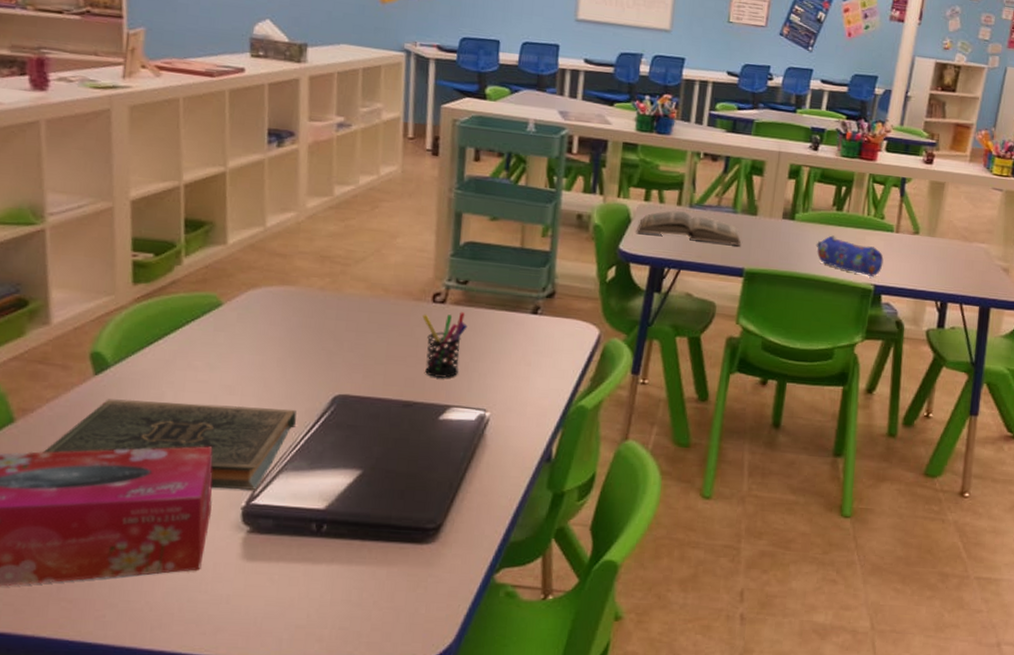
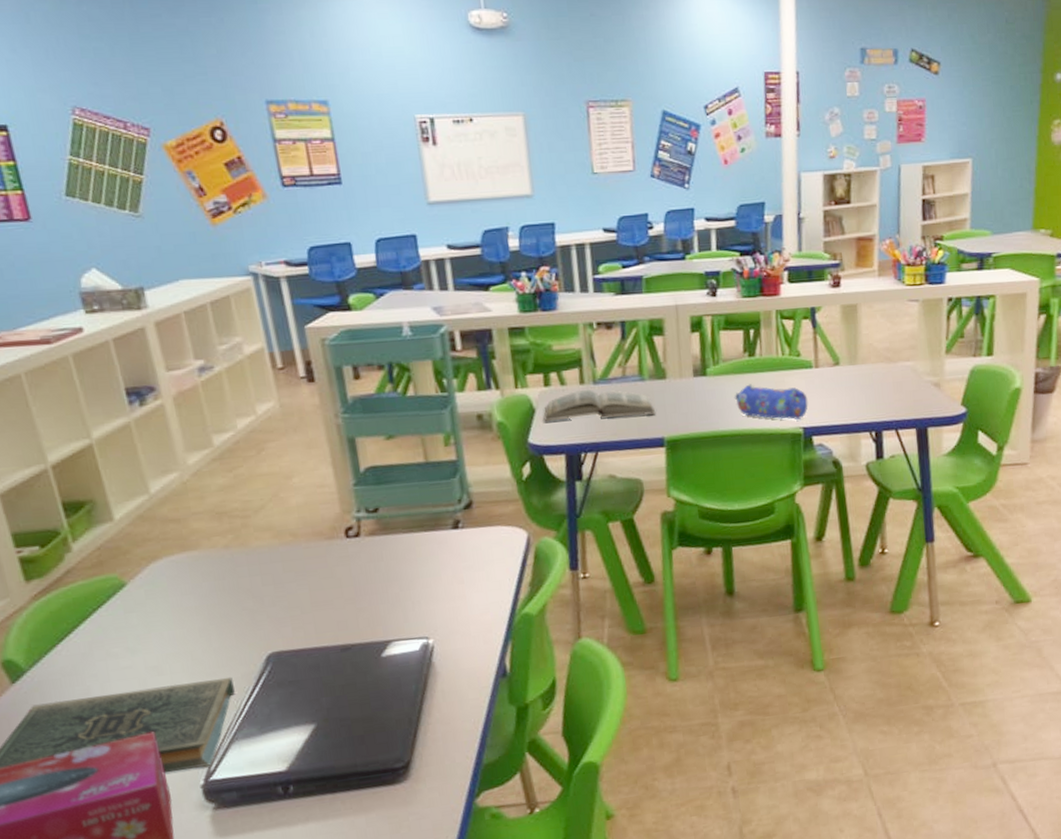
pen holder: present [422,312,468,379] -> none [339,541,390,615]

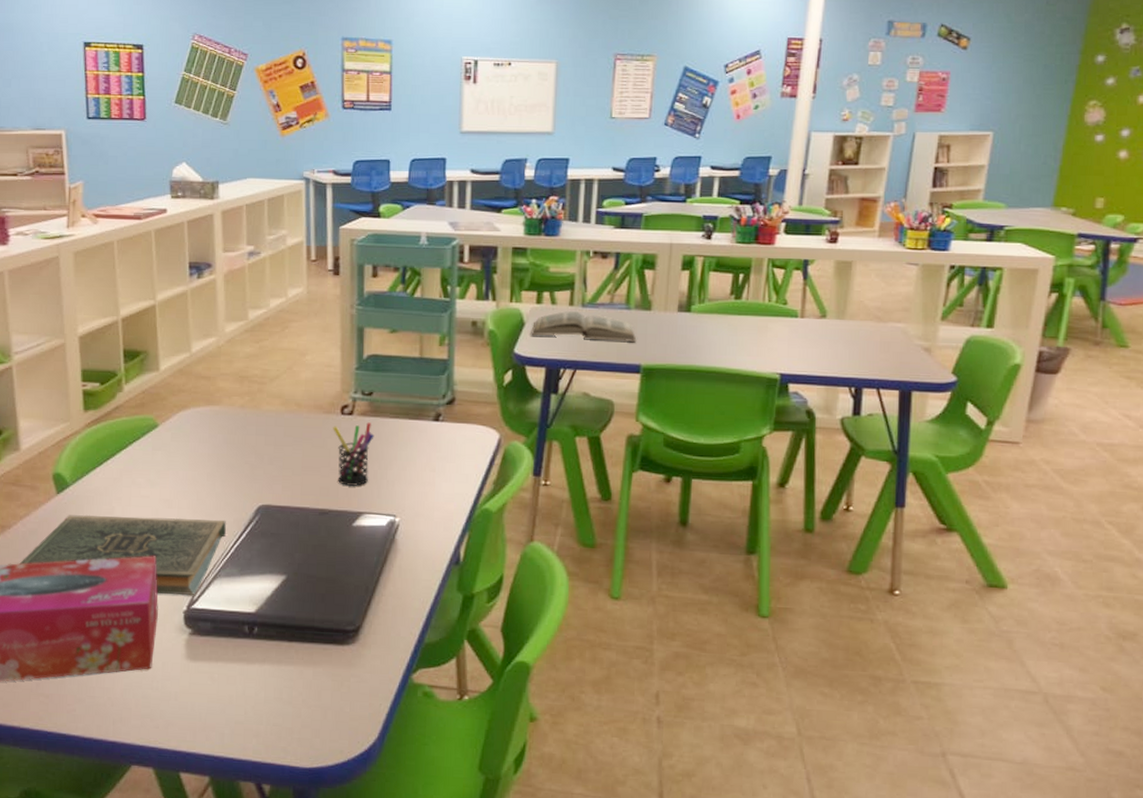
pen holder: none [339,541,390,615] -> present [333,422,374,487]
pencil case: present [734,384,808,420] -> none [715,325,789,365]

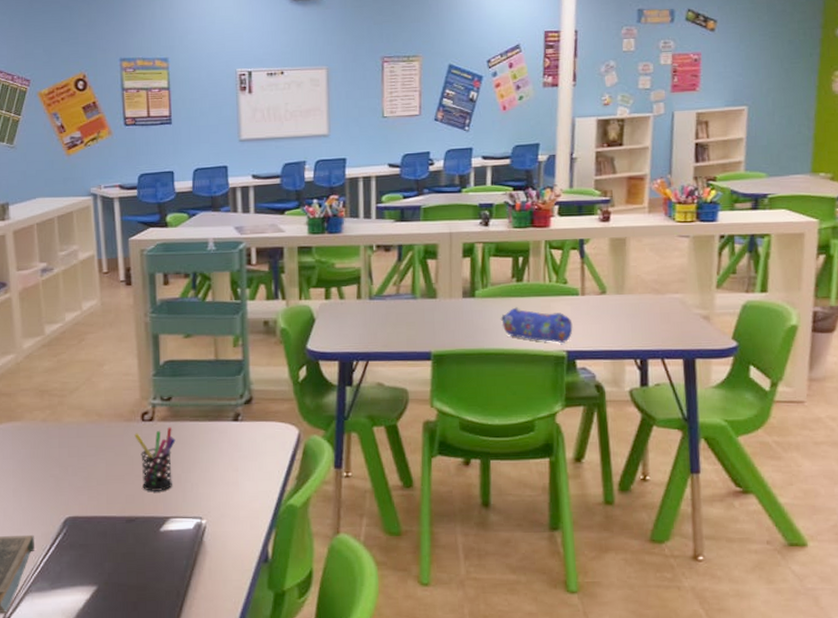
book: present [531,311,637,342] -> none [322,304,425,331]
pencil case: none [715,325,789,365] -> present [500,307,573,343]

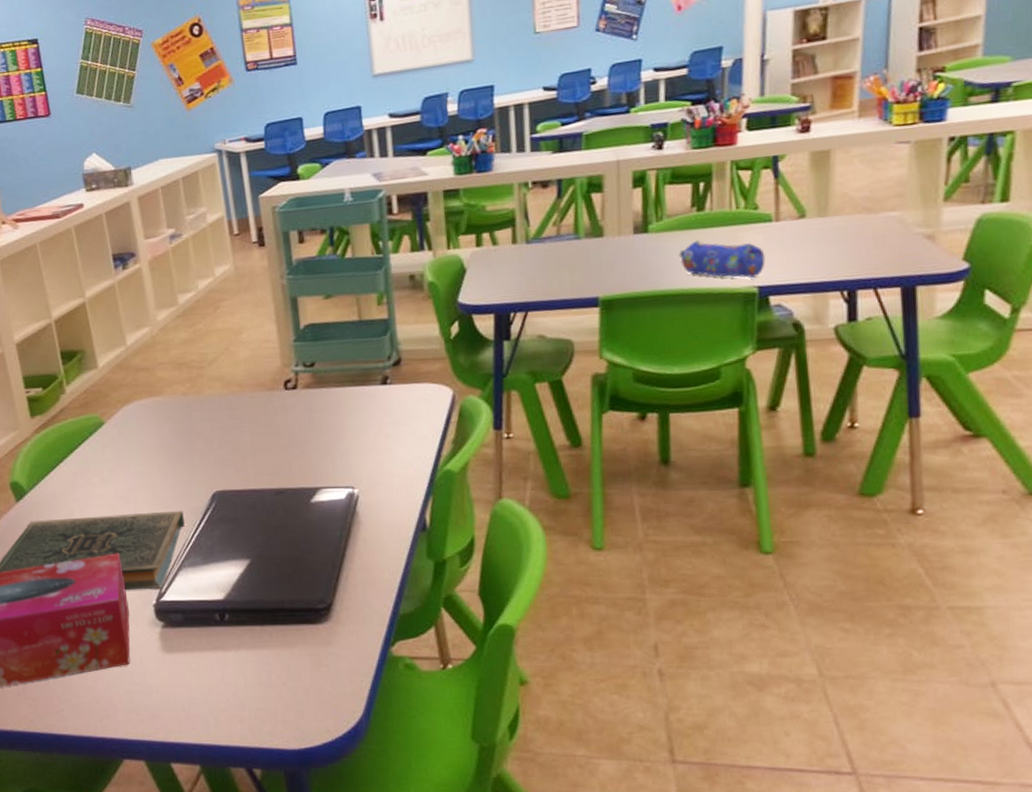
pen holder: present [134,427,176,492] -> none [278,394,322,463]

